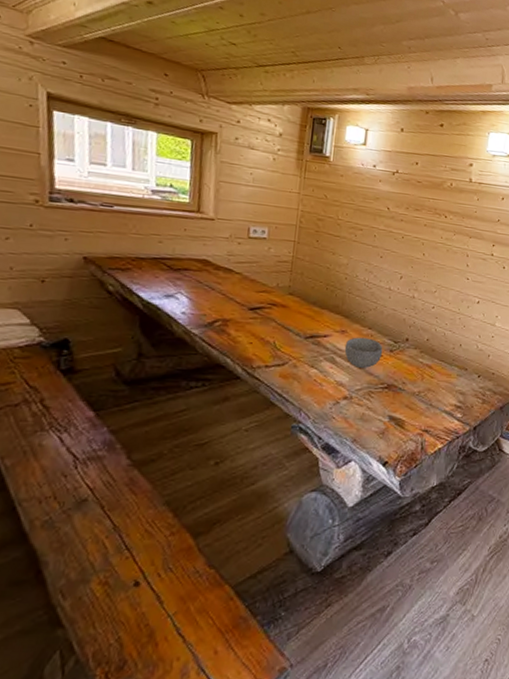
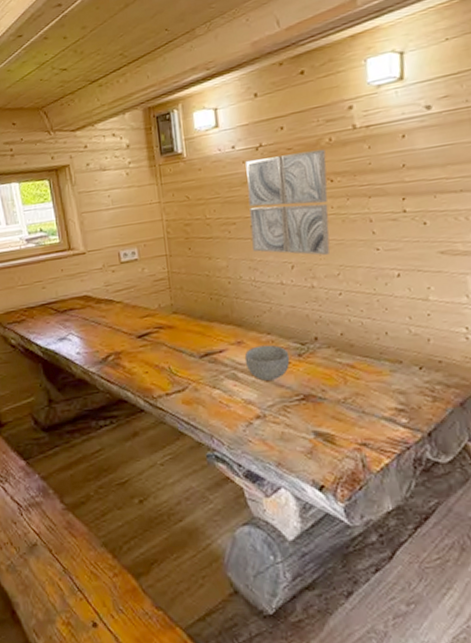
wall art: none [372,180,446,275] -> present [245,149,330,256]

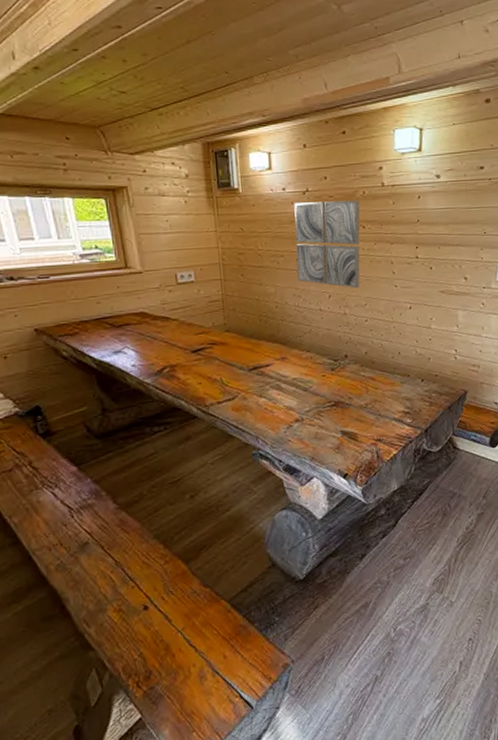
bowl: present [244,345,290,381] -> none [287,360,325,391]

